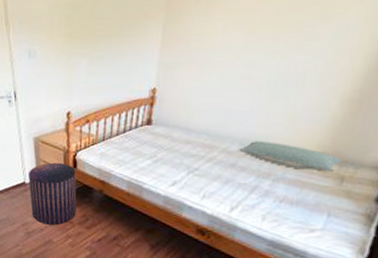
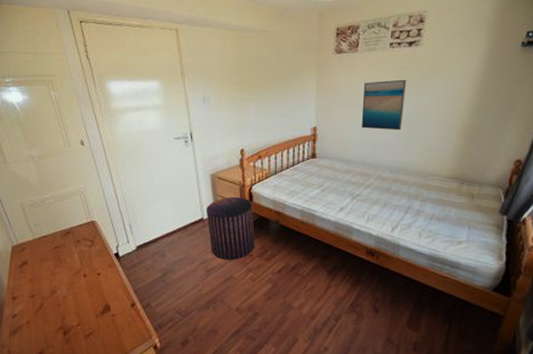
wall art: none [212,27,284,95] -> present [361,79,407,131]
pillow: present [239,141,343,173] -> none [390,168,469,191]

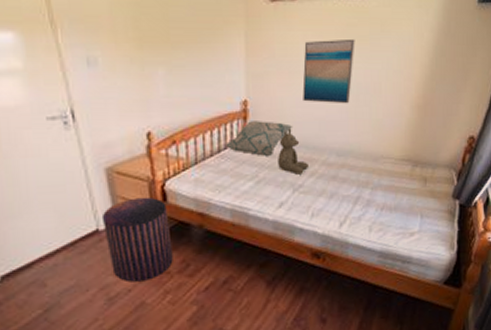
decorative pillow: none [299,143,353,170] -> present [226,121,293,156]
teddy bear: none [340,149,365,186] -> present [278,128,308,175]

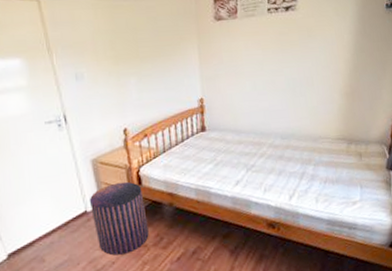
decorative pillow: present [226,121,293,156] -> none [188,114,243,143]
teddy bear: present [278,128,308,175] -> none [231,118,258,157]
wall art: present [302,38,355,104] -> none [246,44,288,97]

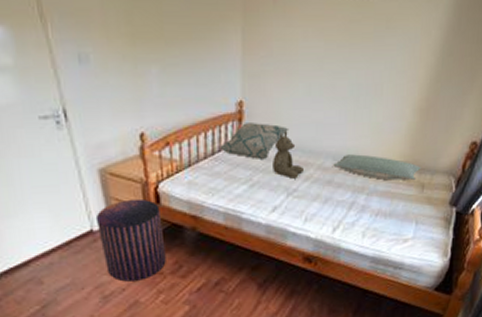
decorative pillow: none [188,114,243,143] -> present [220,123,290,159]
teddy bear: none [231,118,258,157] -> present [273,130,303,179]
pillow: none [282,132,356,152] -> present [333,154,421,181]

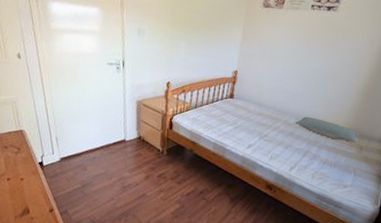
pouf: present [95,198,166,282] -> none [128,123,172,180]
decorative pillow: present [220,123,290,159] -> none [218,85,267,111]
teddy bear: present [273,130,303,179] -> none [252,94,274,128]

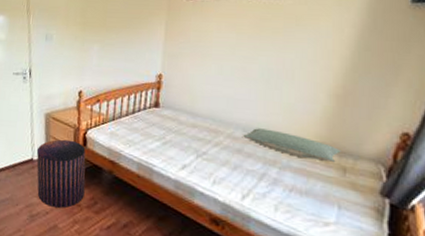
pouf: none [128,123,172,180] -> present [36,139,86,208]

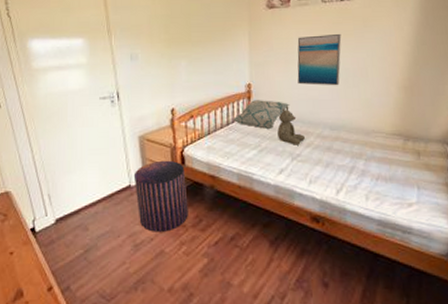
decorative pillow: none [140,91,202,122] -> present [233,100,290,129]
teddy bear: none [184,101,213,143] -> present [277,106,305,145]
wall art: none [213,30,268,86] -> present [297,33,342,86]
pillow: present [243,128,341,163] -> none [331,125,414,149]

